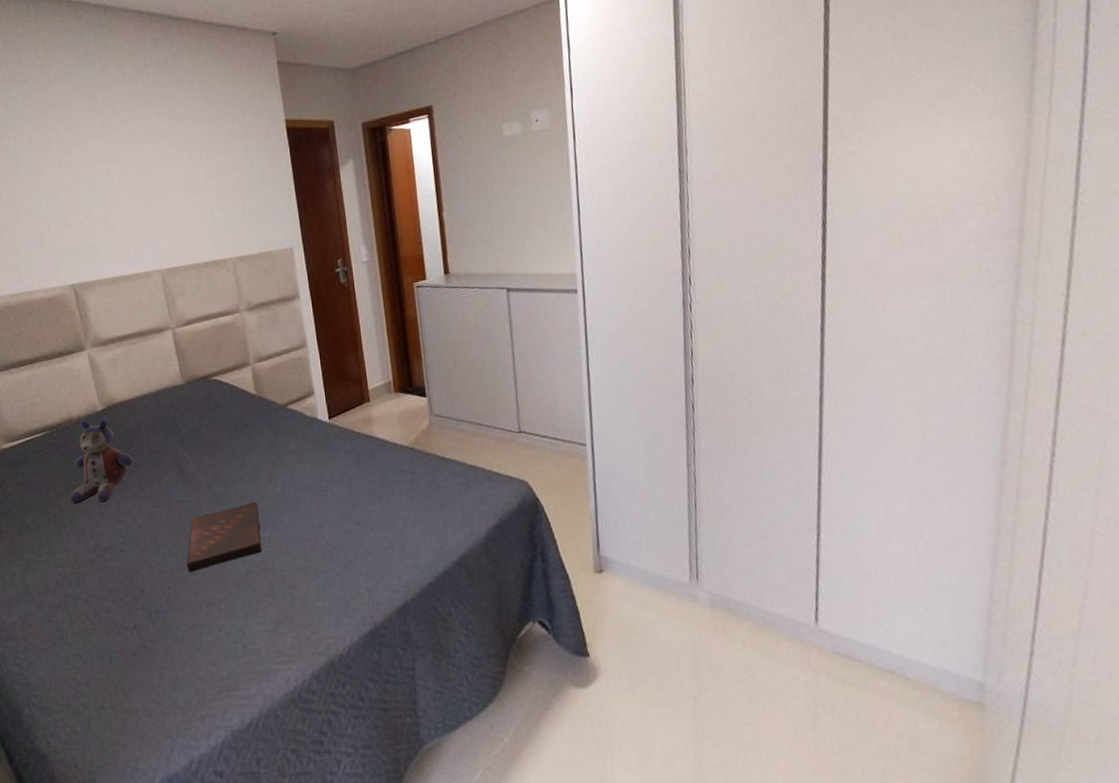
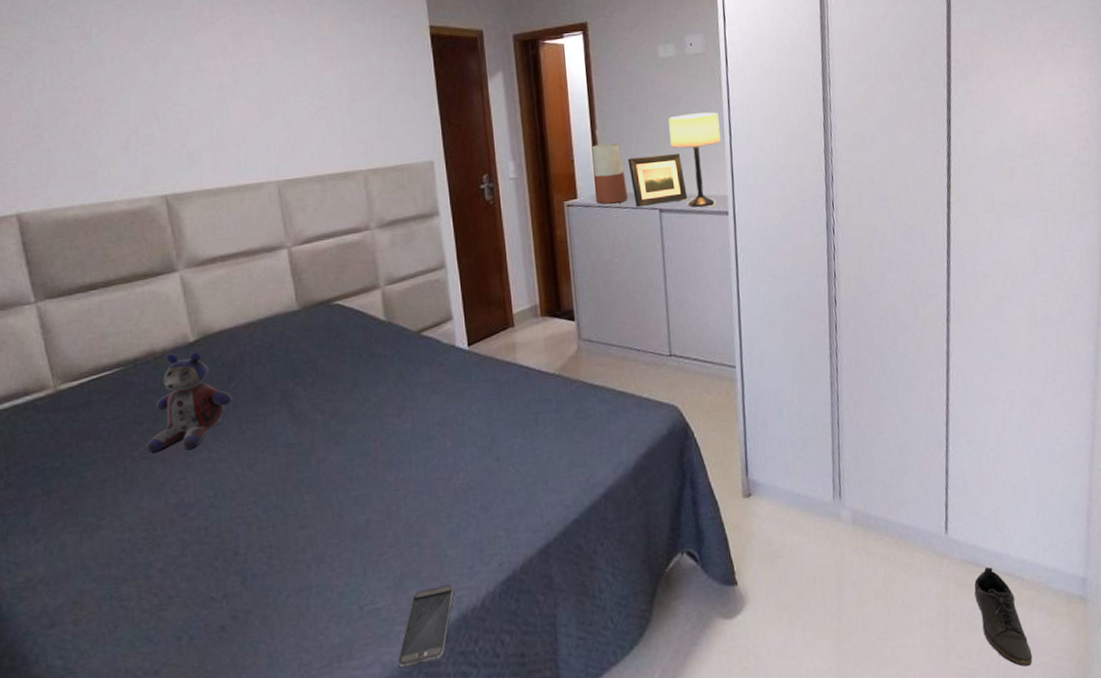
book: present [186,501,262,572] -> none [294,440,386,526]
smartphone: none [277,633,323,701] -> present [398,584,454,668]
vase: none [439,224,475,286] -> present [591,143,627,205]
picture frame: none [474,233,535,287] -> present [627,154,688,208]
table lamp: none [514,188,569,286] -> present [668,112,721,207]
shoe: none [848,661,916,769] -> present [974,567,1033,667]

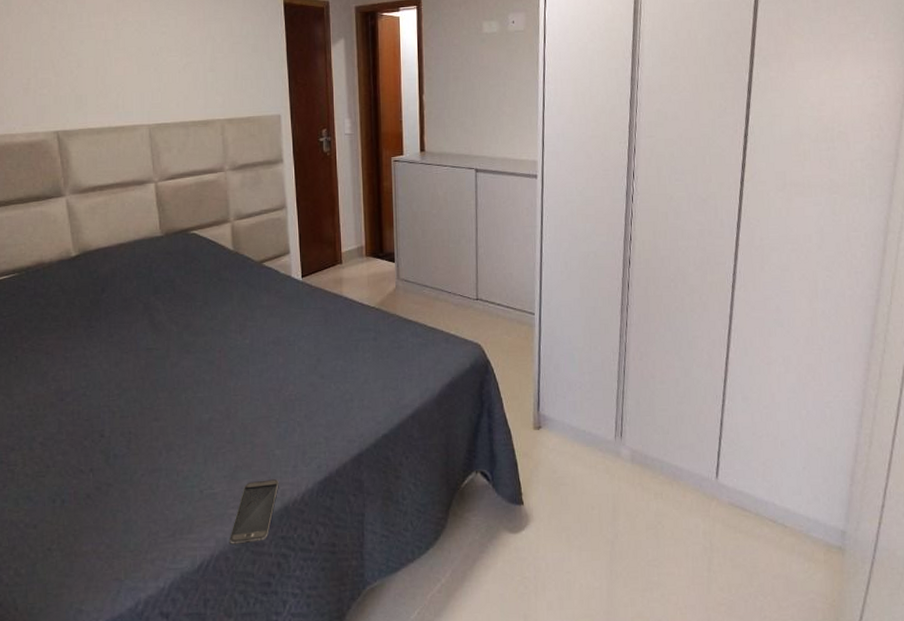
stuffed bear: present [147,351,232,454] -> none [34,264,104,347]
vase: present [591,143,627,205] -> none [418,108,448,163]
picture frame: present [627,154,688,208] -> none [450,121,501,166]
table lamp: present [668,112,721,207] -> none [488,84,535,169]
shoe: present [974,567,1033,667] -> none [739,512,789,605]

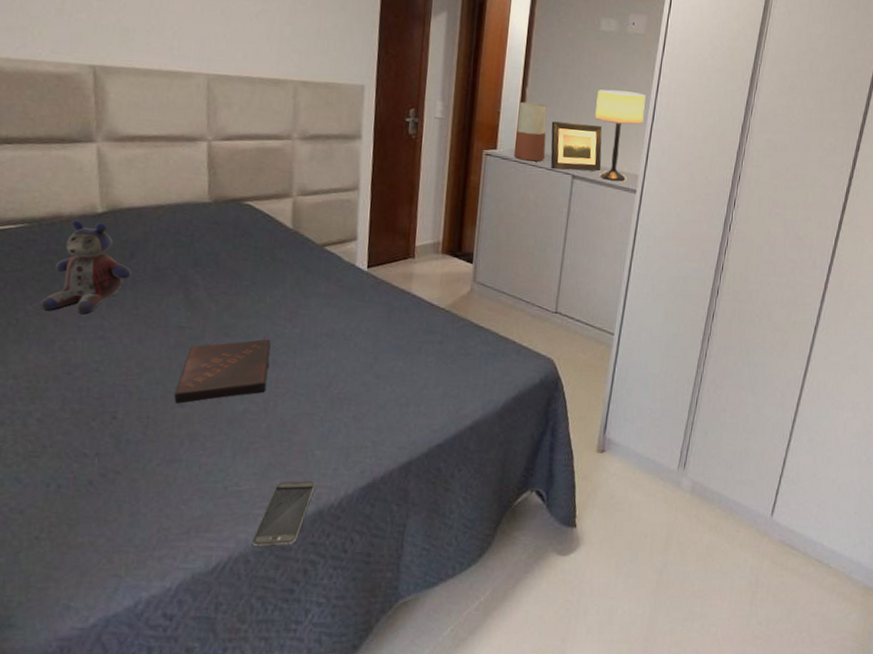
stuffed bear: none [34,264,104,347] -> present [41,219,132,315]
book: none [150,352,227,418] -> present [174,339,271,404]
vase: none [418,108,448,163] -> present [514,101,548,162]
picture frame: none [450,121,501,166] -> present [550,121,602,172]
table lamp: none [488,84,535,169] -> present [595,89,646,181]

